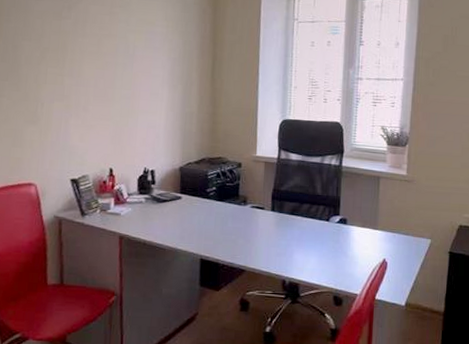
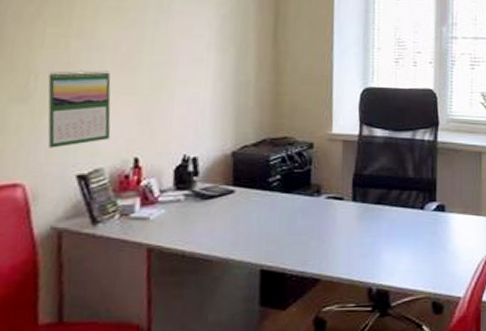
calendar: none [50,100,93,159] -> present [47,69,111,148]

